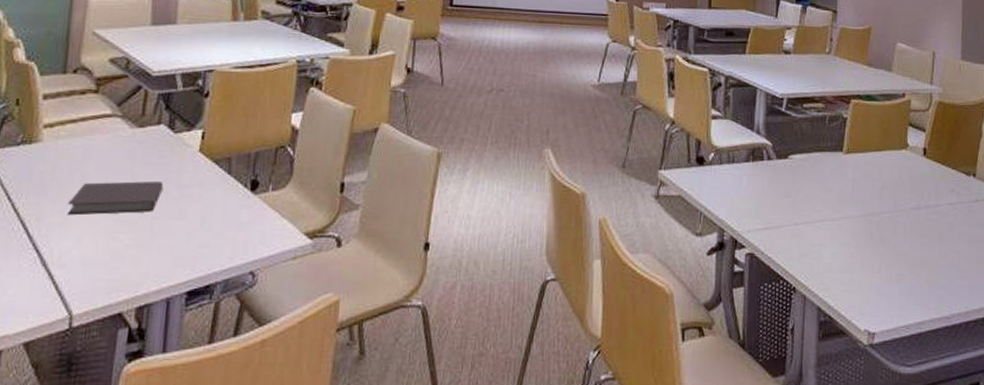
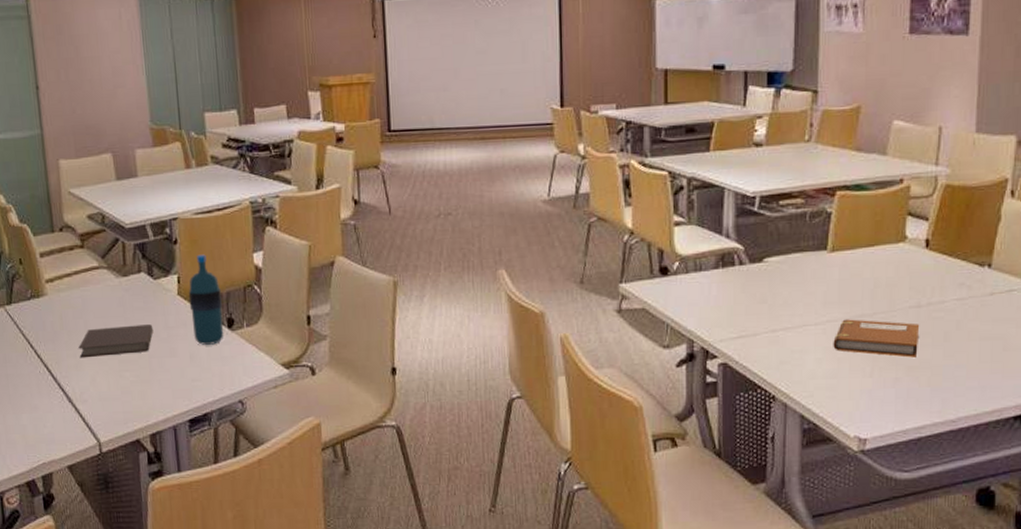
water bottle: none [210,110,249,208] -> present [188,254,224,345]
notebook: none [847,217,920,256] -> present [833,319,920,358]

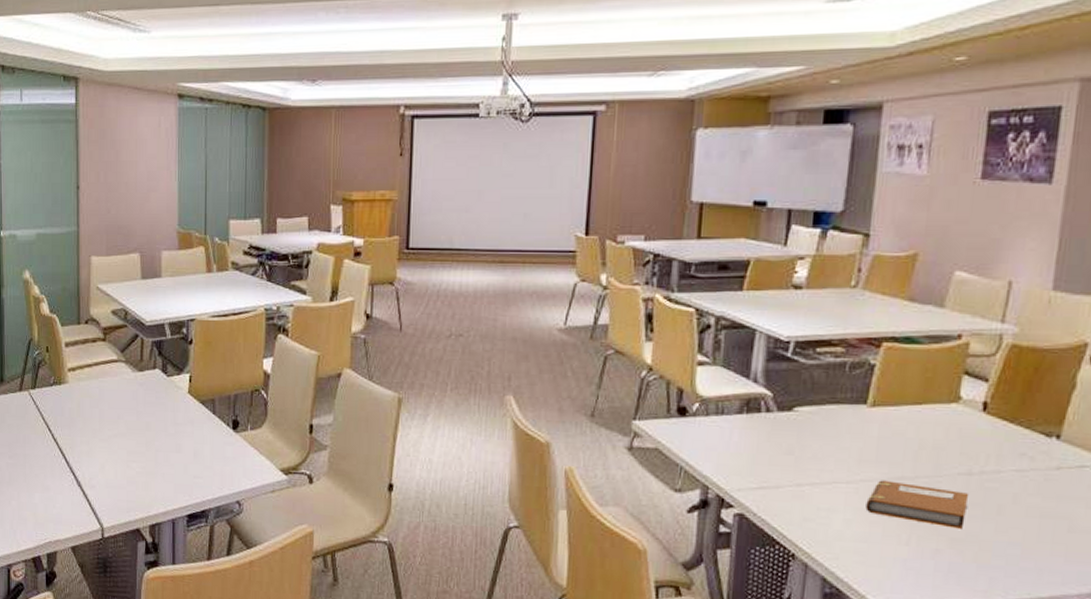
notebook: present [78,324,154,358] -> none [92,418,162,446]
water bottle: present [188,254,224,345] -> none [198,356,229,444]

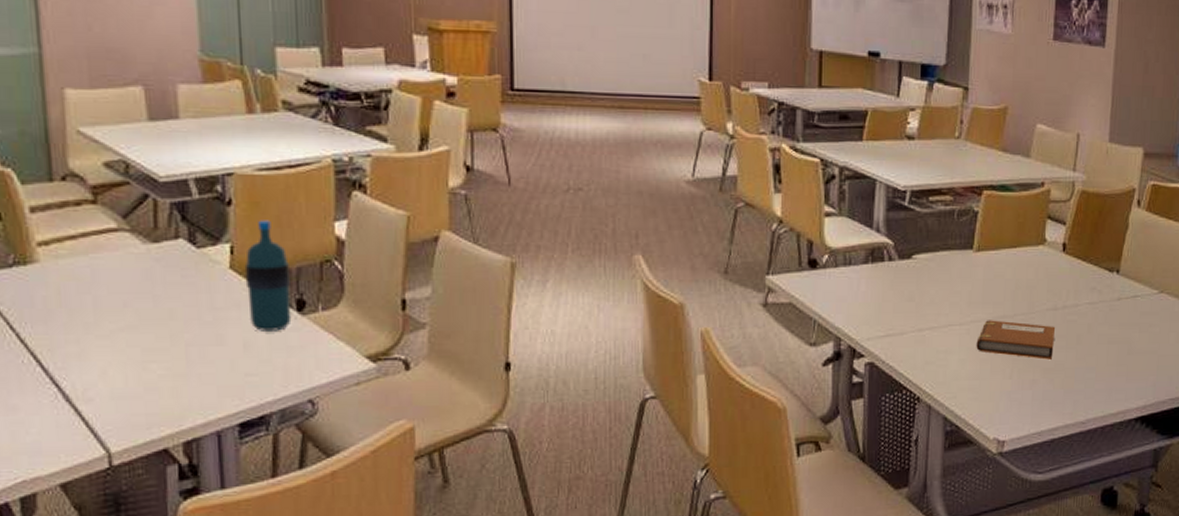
water bottle: none [198,356,229,444] -> present [244,220,292,331]

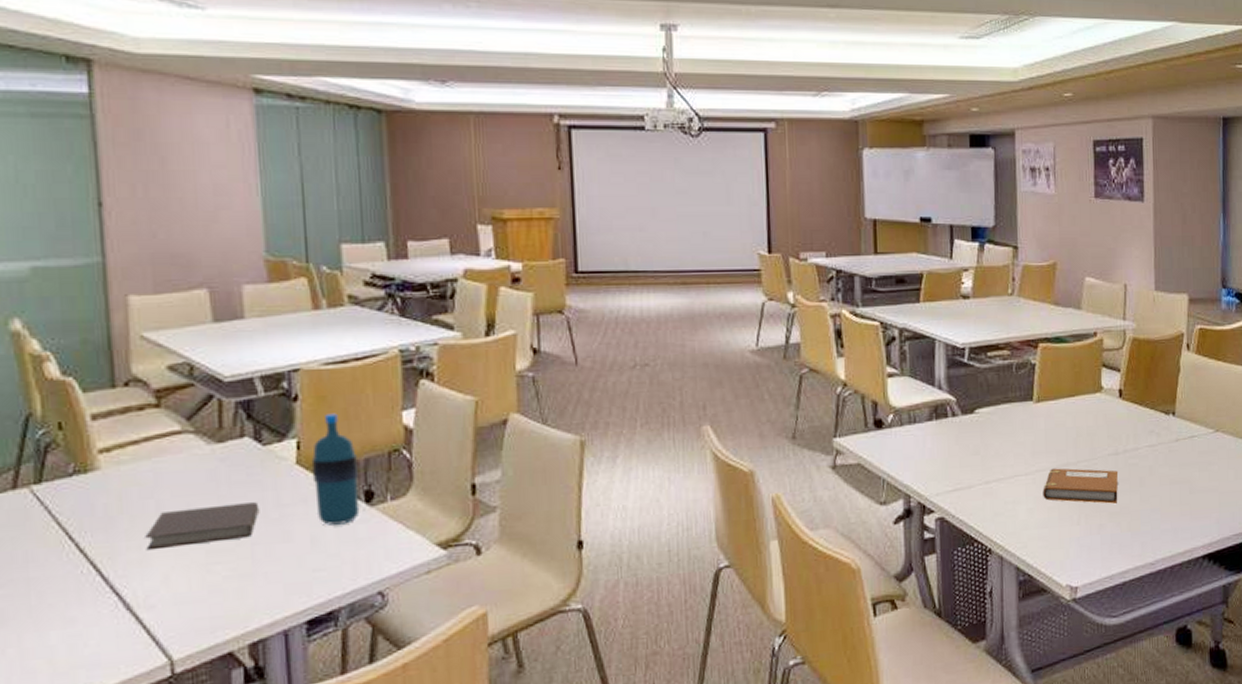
notebook: none [83,304,194,345] -> present [145,502,260,551]

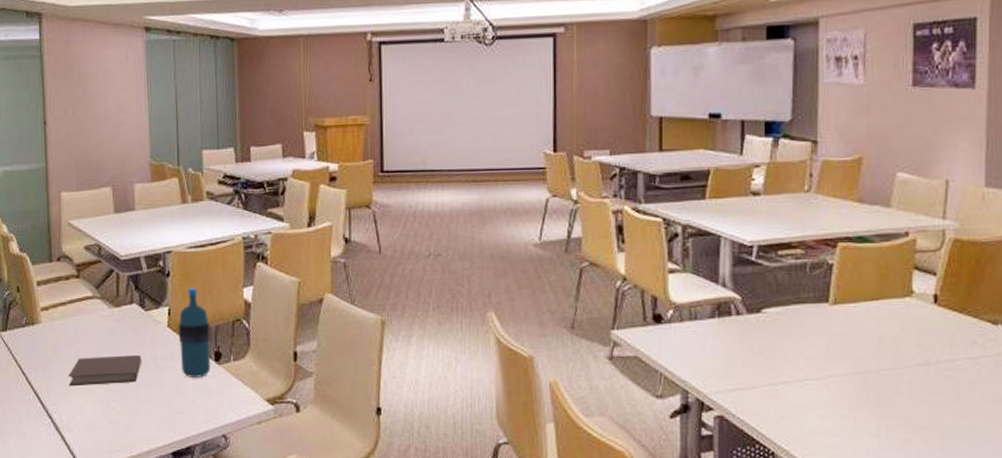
notebook: present [1043,468,1119,504] -> none [836,375,930,417]

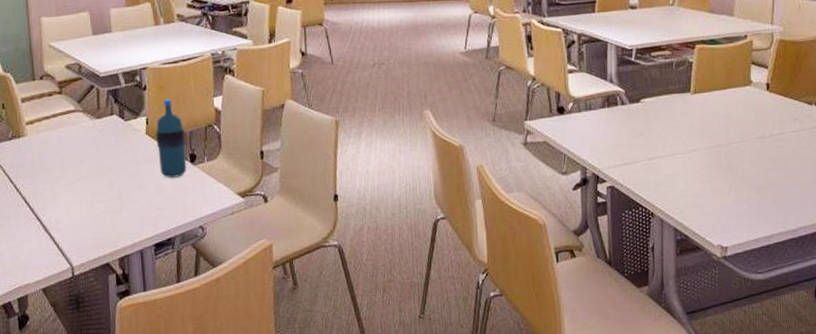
notebook: present [68,355,142,387] -> none [55,160,124,192]

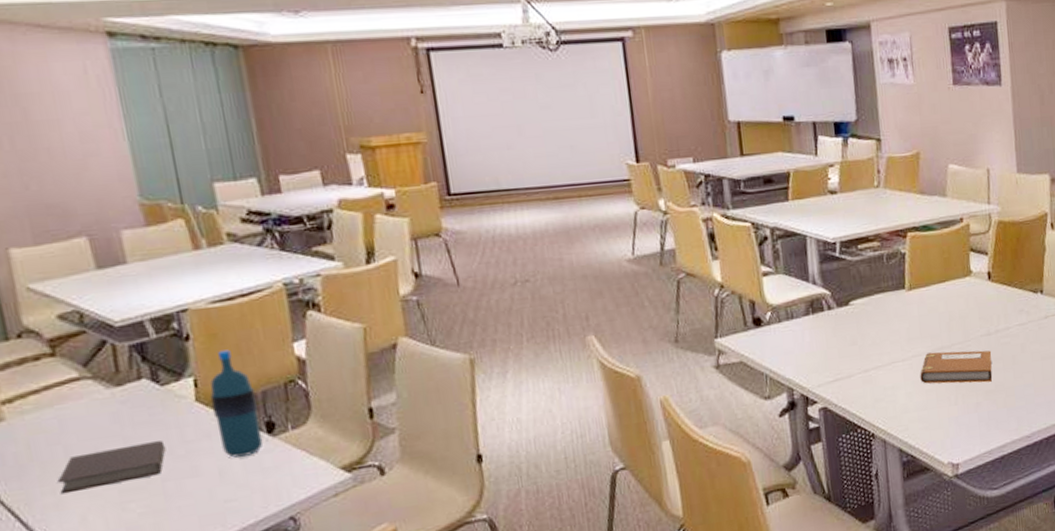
notebook: none [55,160,124,192] -> present [57,441,166,495]
notebook: none [698,148,765,179] -> present [920,350,993,384]

